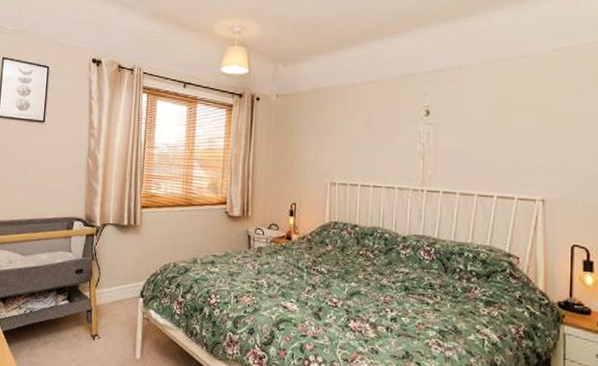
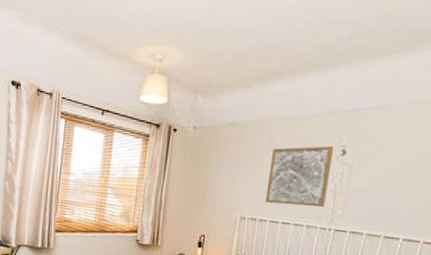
wall art: none [354,106,418,169] -> present [265,145,334,207]

